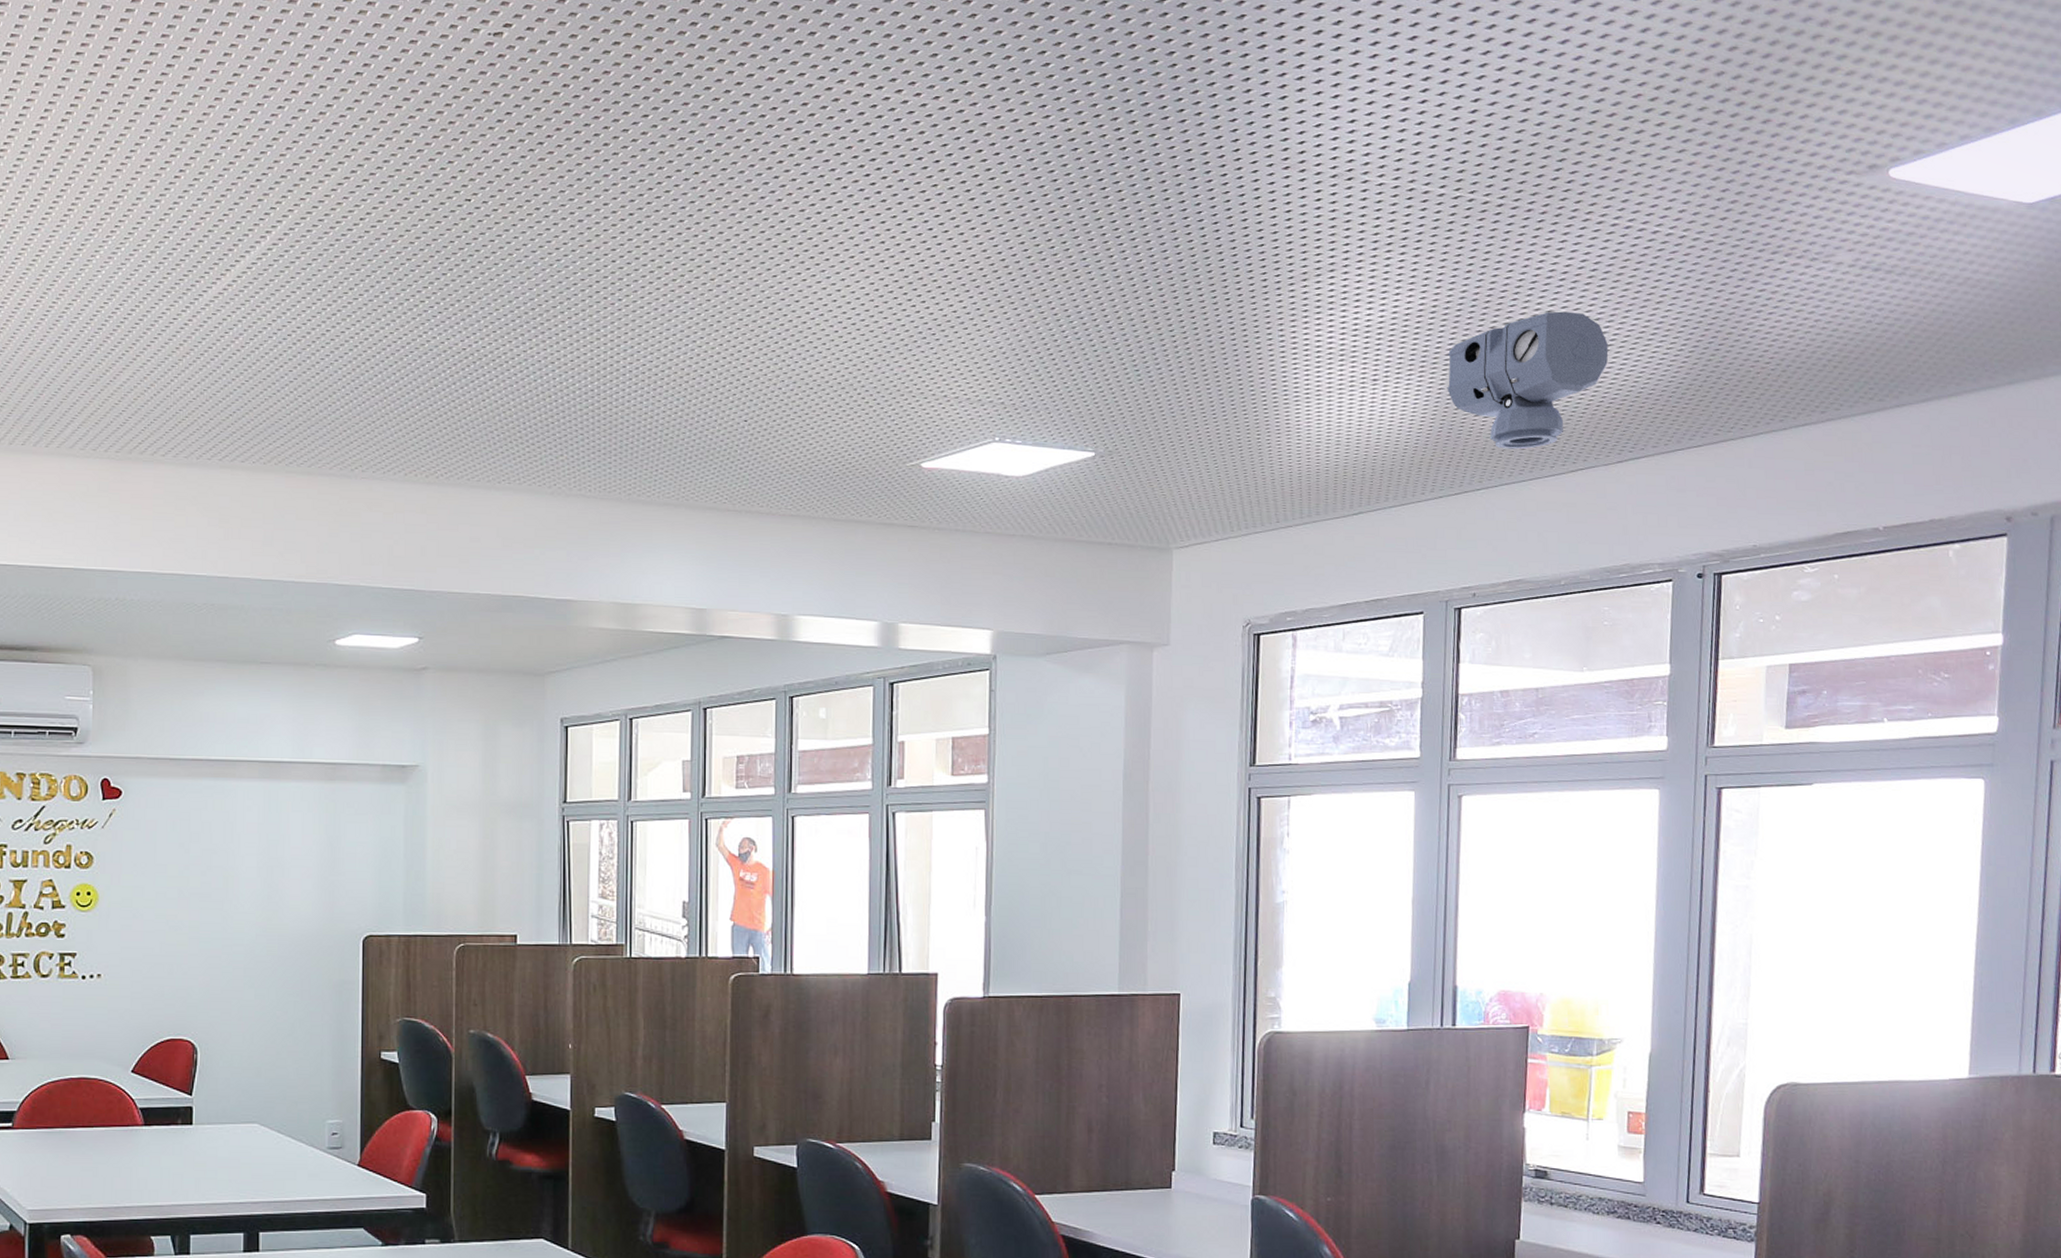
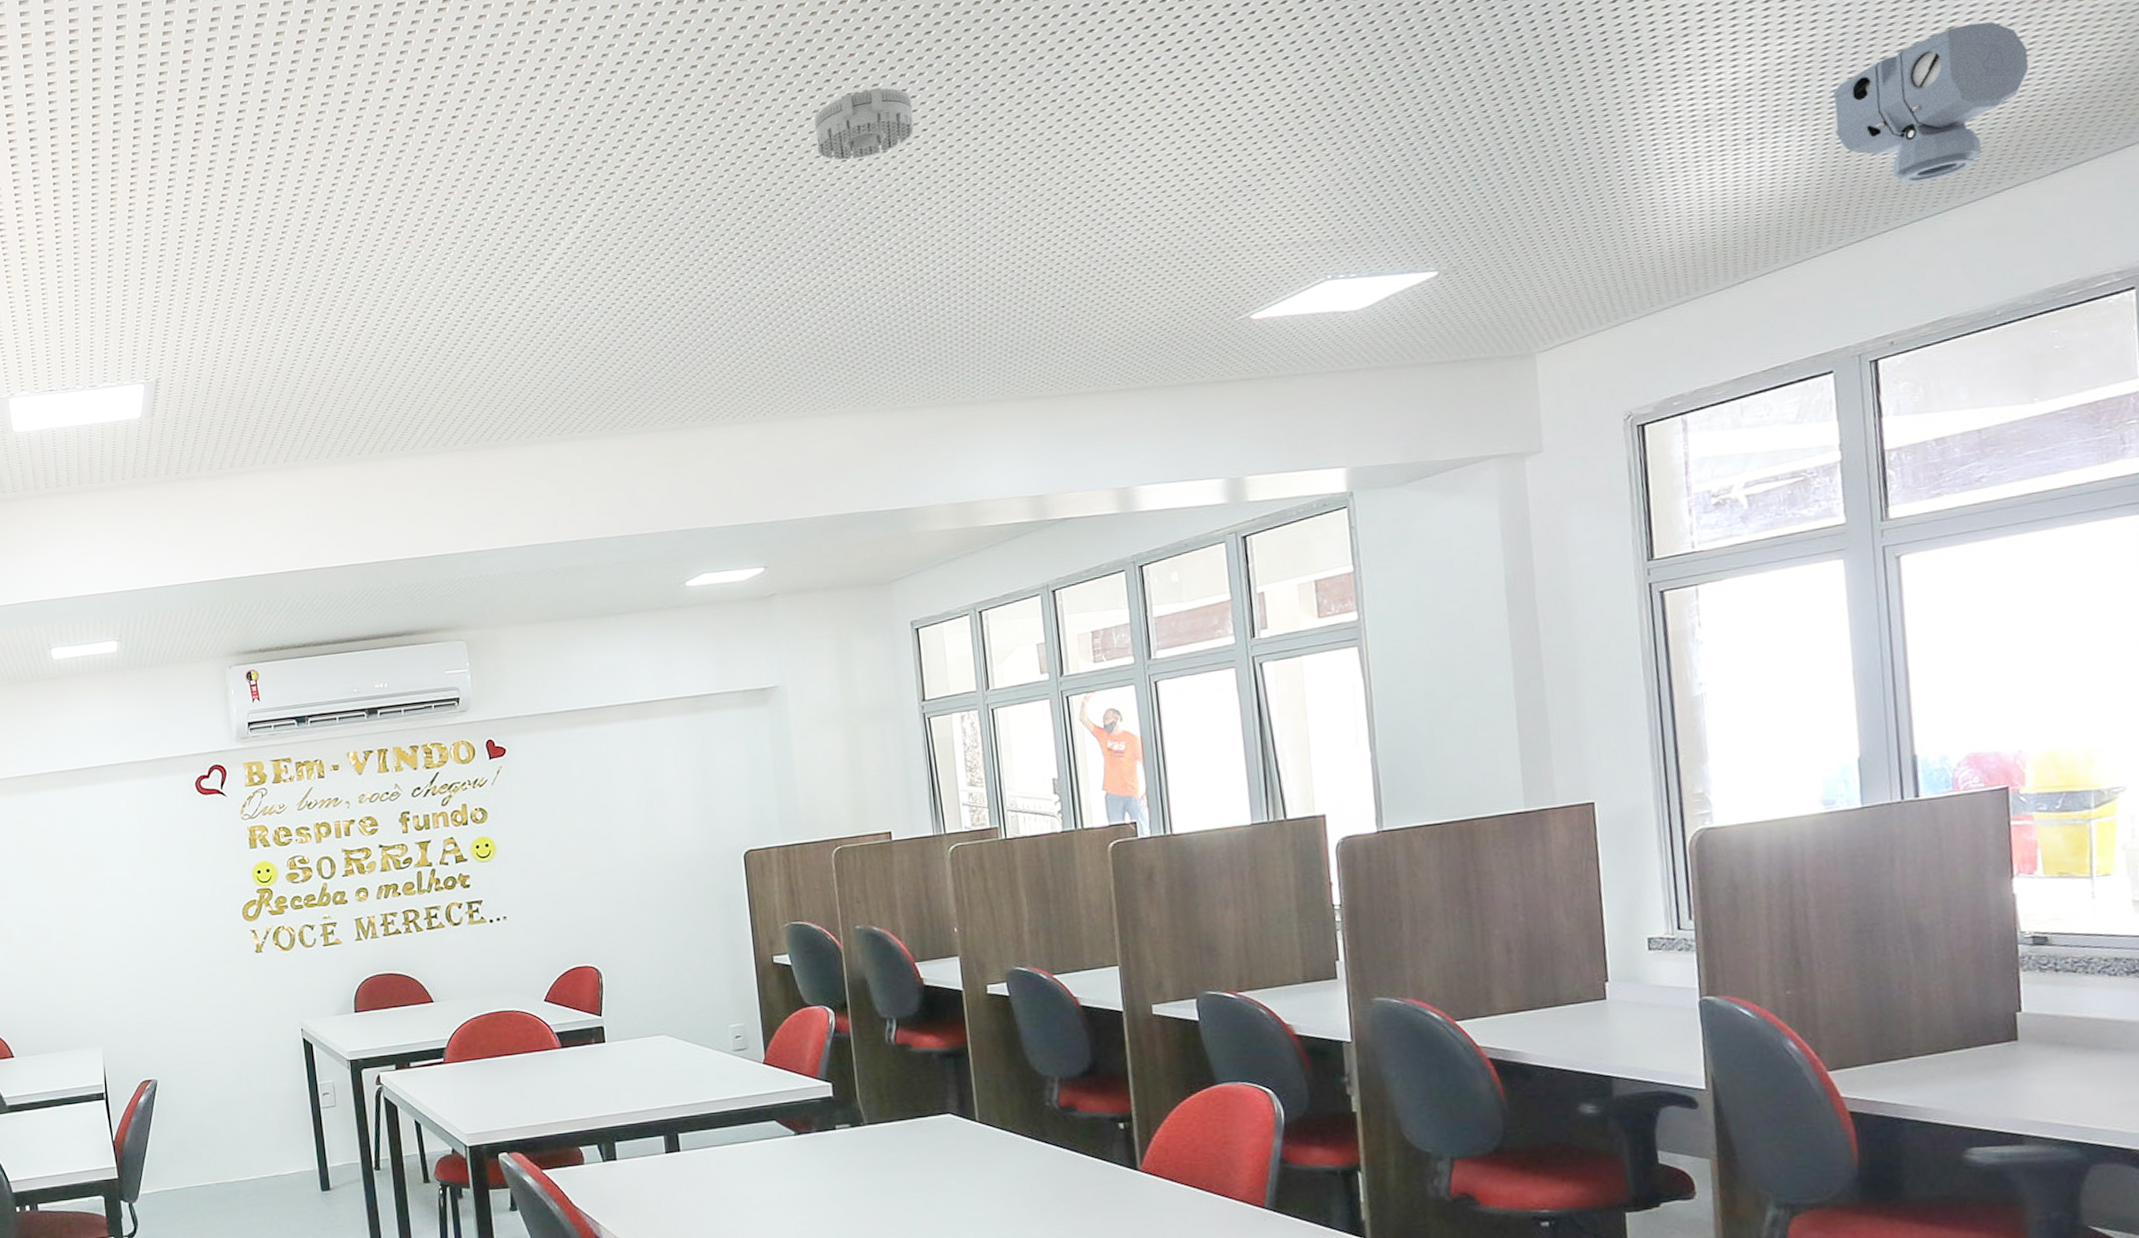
smoke detector: none [521,160,621,230] -> present [814,87,914,161]

